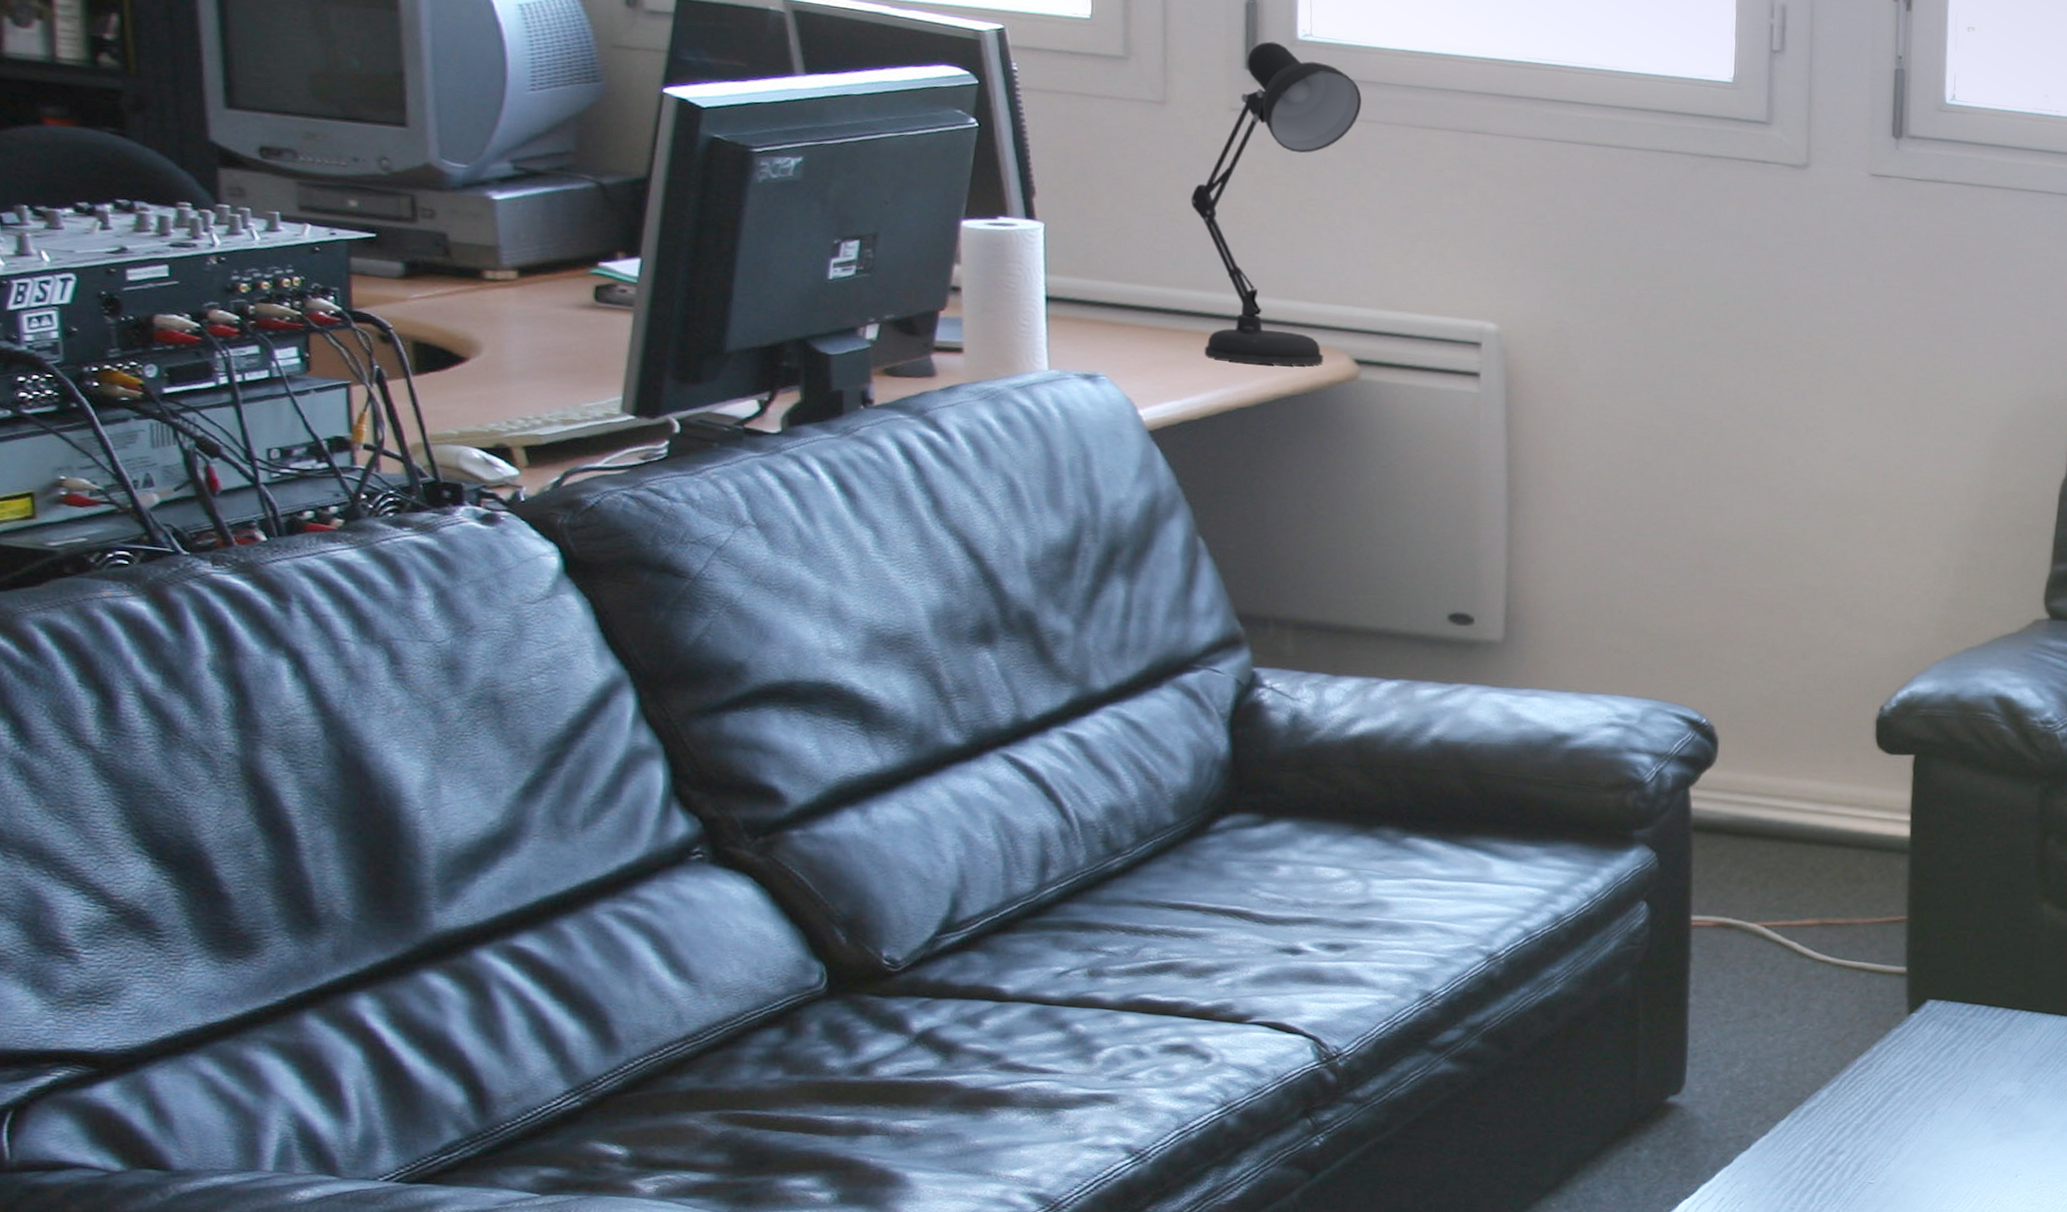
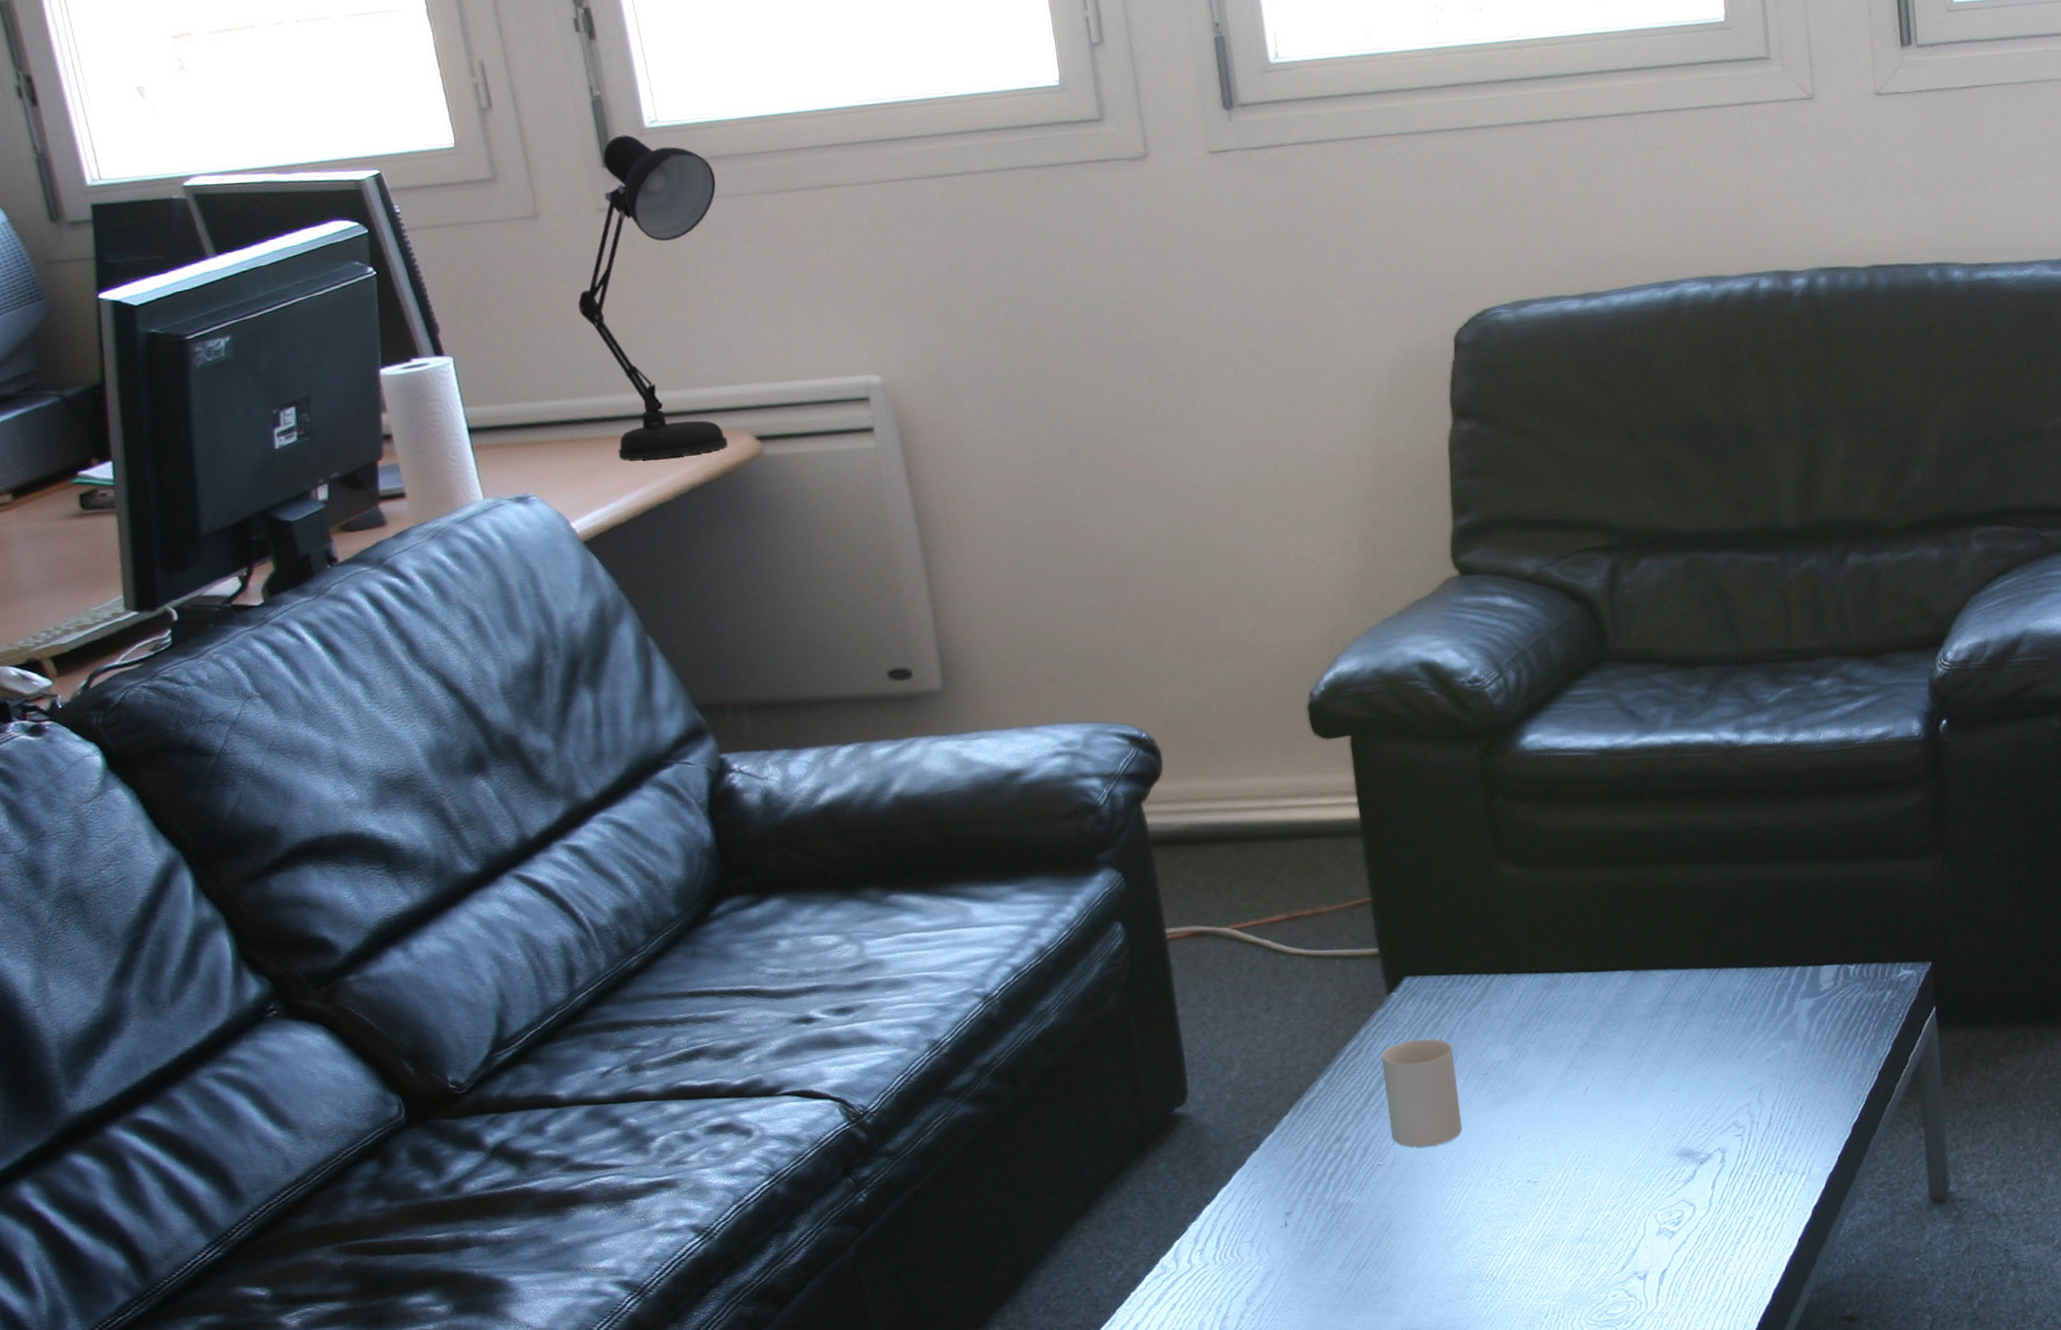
cup: none [1888,1063,1965,1172] -> present [1381,1038,1462,1147]

